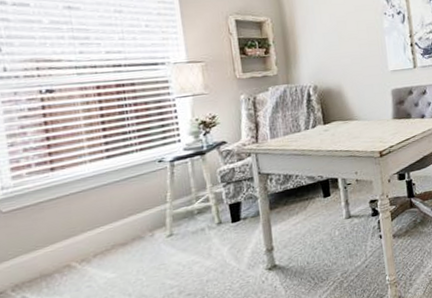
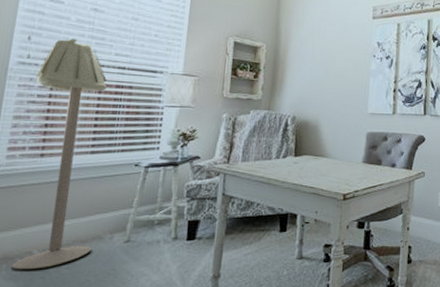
floor lamp: none [20,43,135,285] -> present [12,39,107,270]

